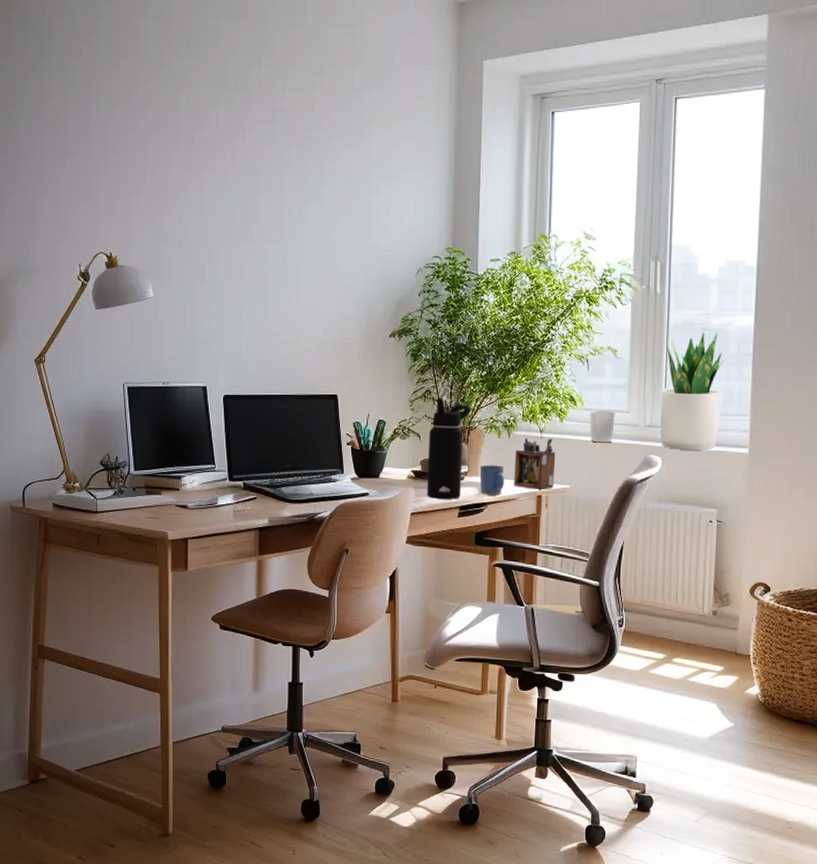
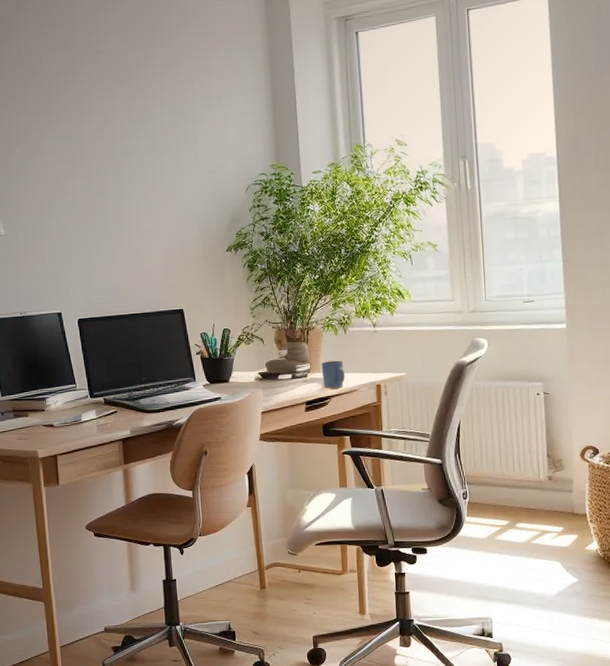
water bottle: present [426,398,472,499] -> none [271,303,309,397]
desk organizer: present [514,437,556,490] -> none [352,331,391,380]
candle holder: present [590,409,615,443] -> none [417,300,441,331]
planter: present [660,331,725,450] -> none [481,220,537,331]

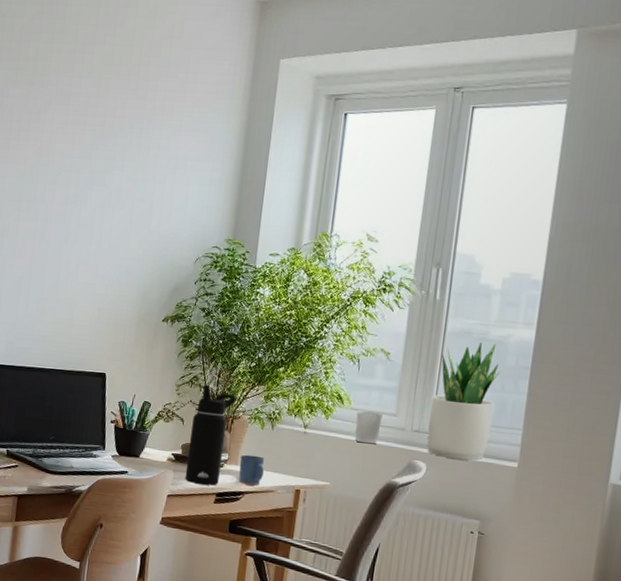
water bottle: none [271,303,309,397] -> present [185,384,238,486]
candle holder: none [417,300,441,331] -> present [355,410,383,444]
planter: none [481,220,537,331] -> present [427,341,501,461]

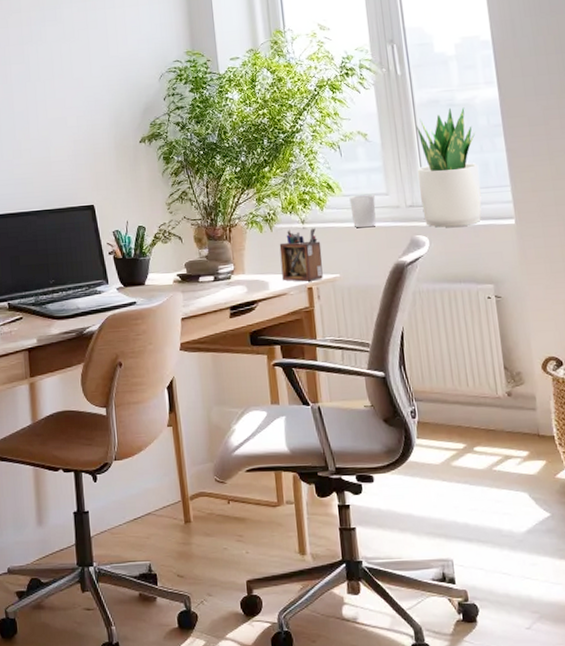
water bottle: present [185,384,238,486] -> none [190,198,230,301]
mug: present [238,454,265,486] -> none [246,260,273,293]
desk organizer: none [273,431,318,485] -> present [279,228,323,282]

